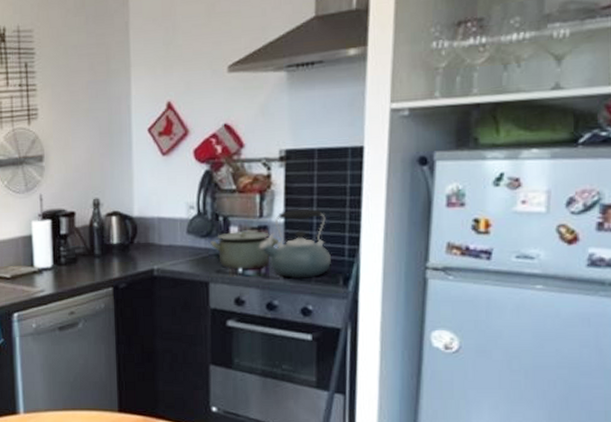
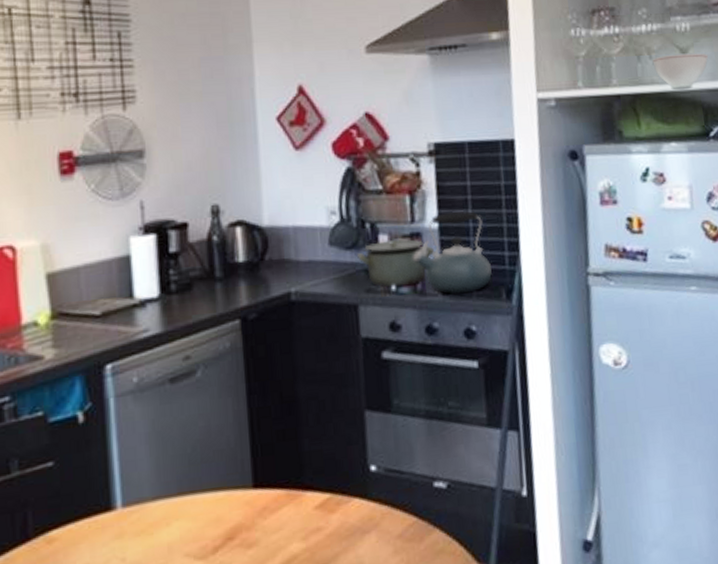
bowl: none [521,59,589,98] -> present [652,53,709,90]

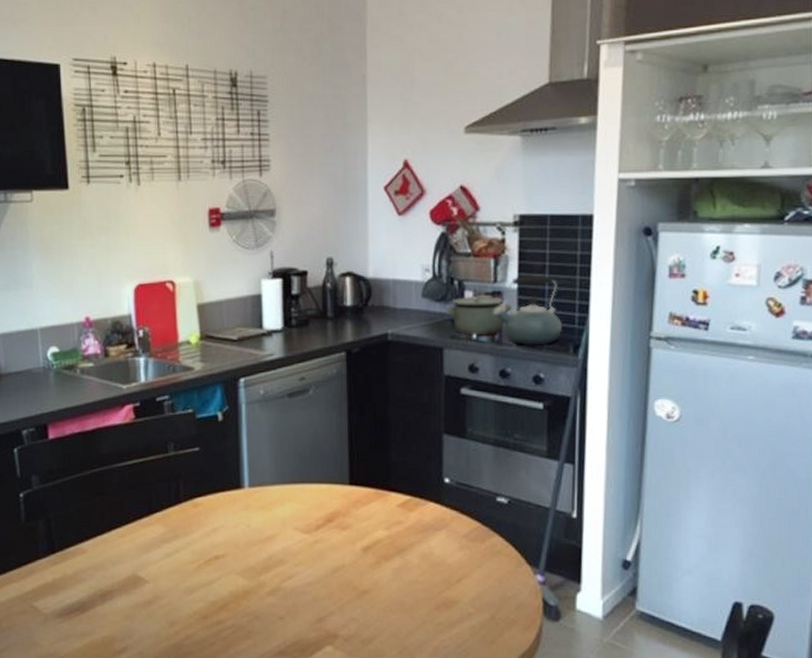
bowl: present [652,53,709,90] -> none [735,140,793,176]

